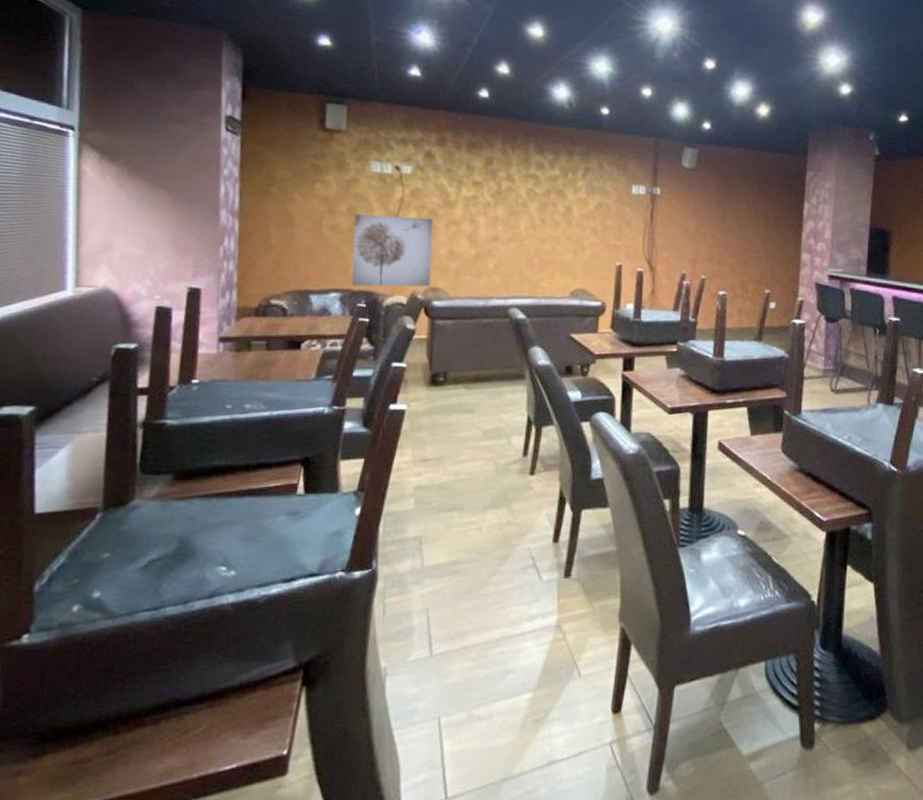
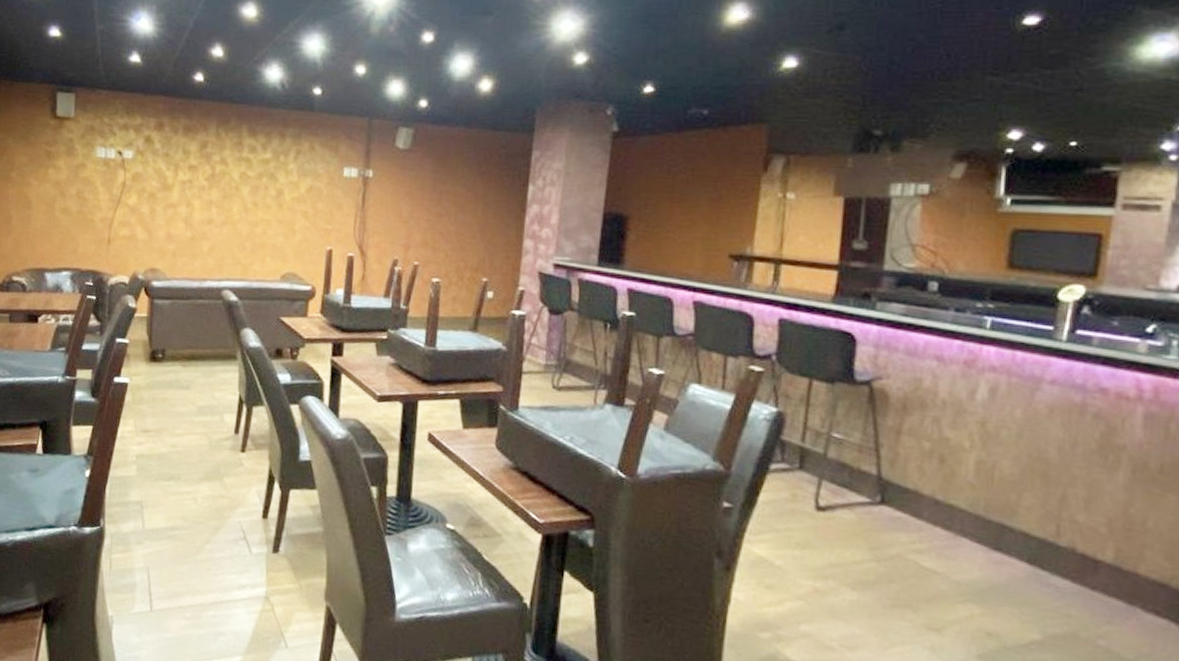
wall art: present [351,214,433,287] -> none [80,198,152,268]

